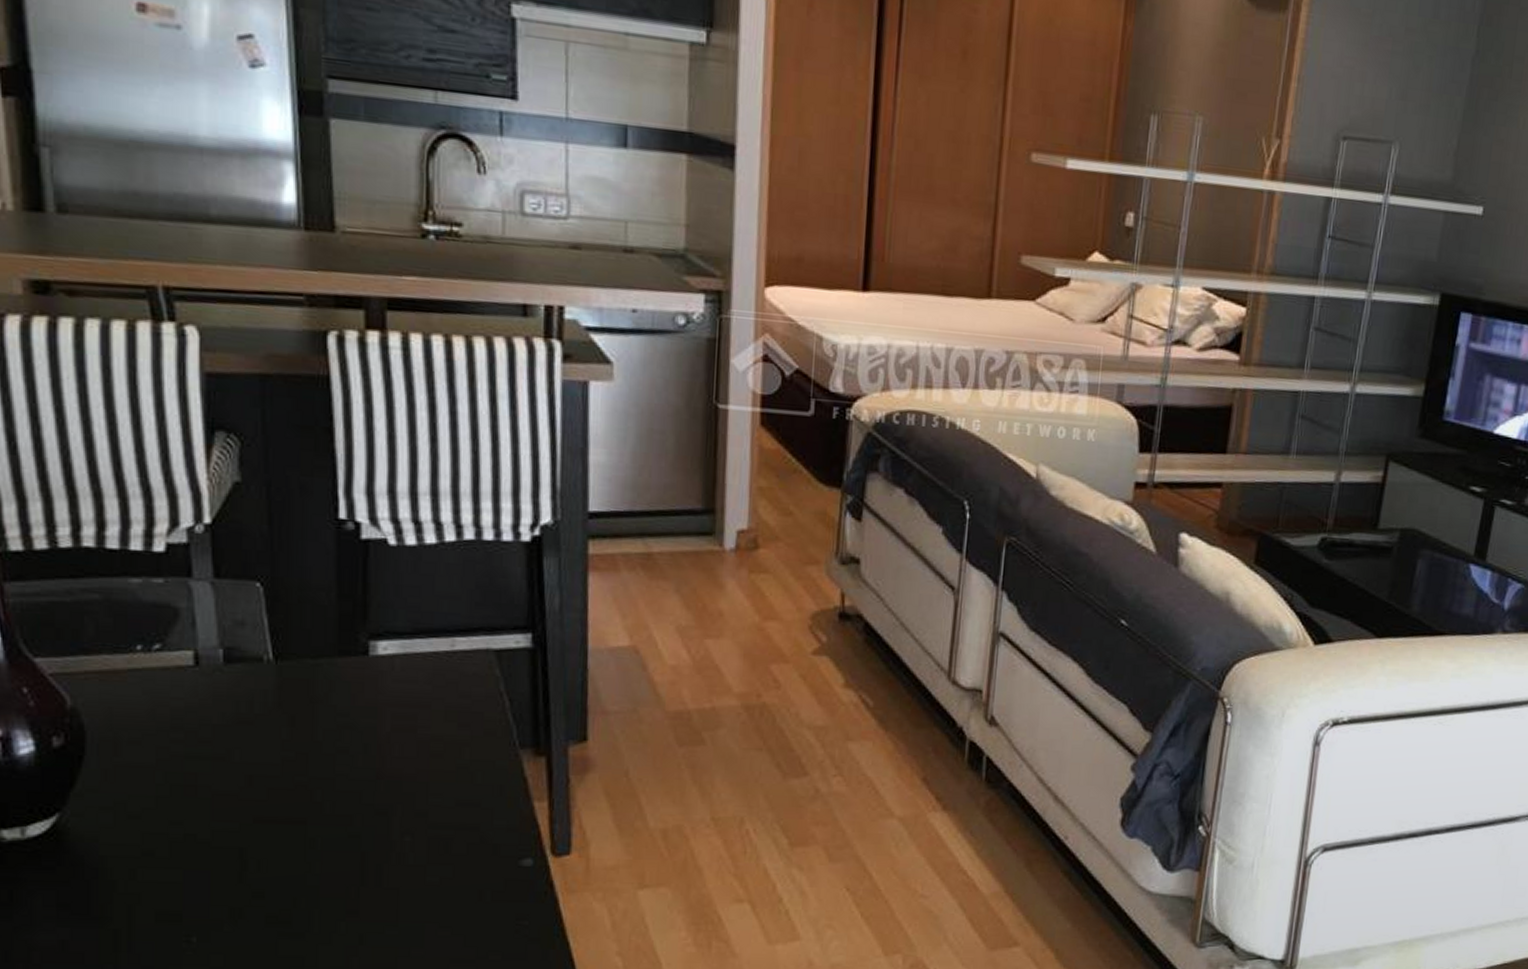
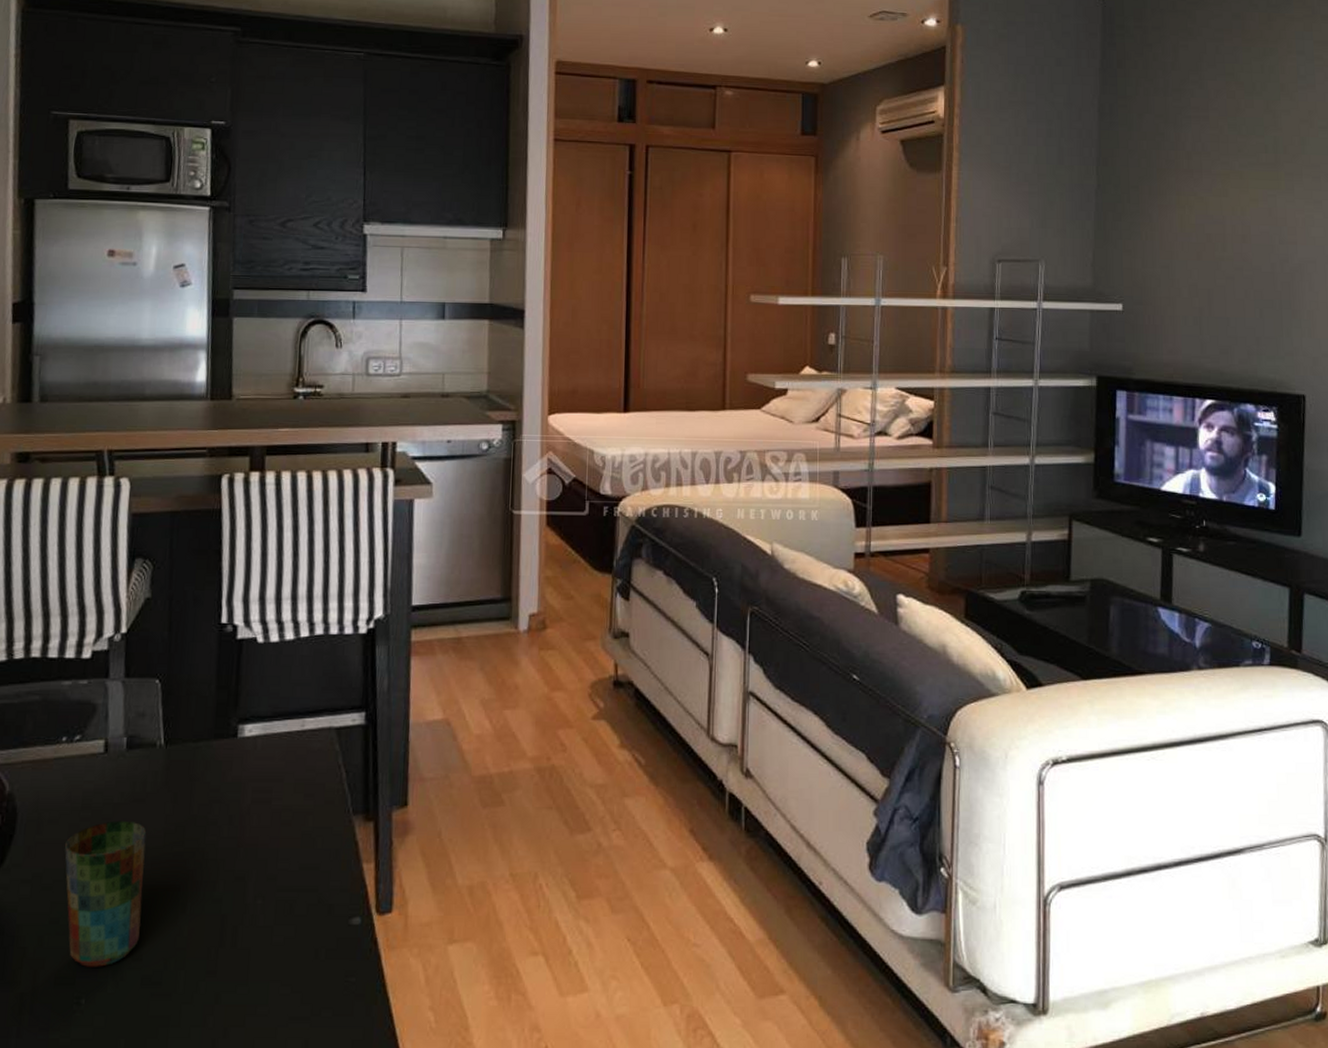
cup: none [152,744,259,904] -> present [64,820,147,967]

